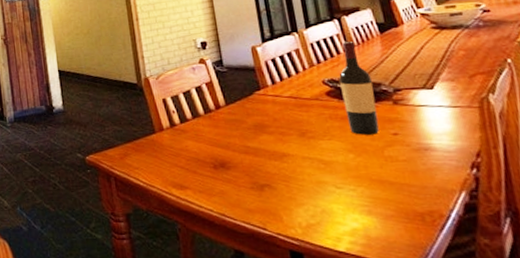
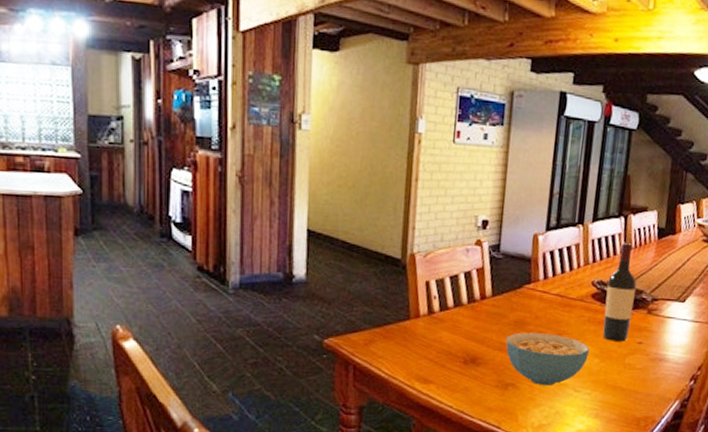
cereal bowl: none [249,134,341,185] -> present [506,332,590,386]

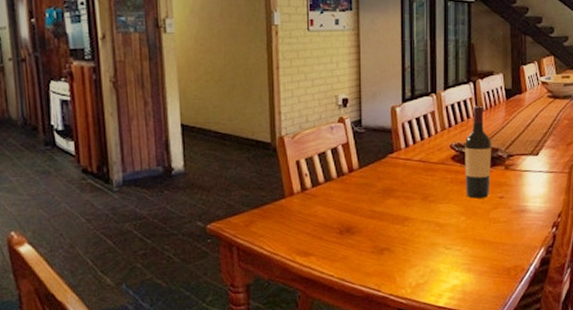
cereal bowl: present [506,332,590,386] -> none [376,197,456,247]

